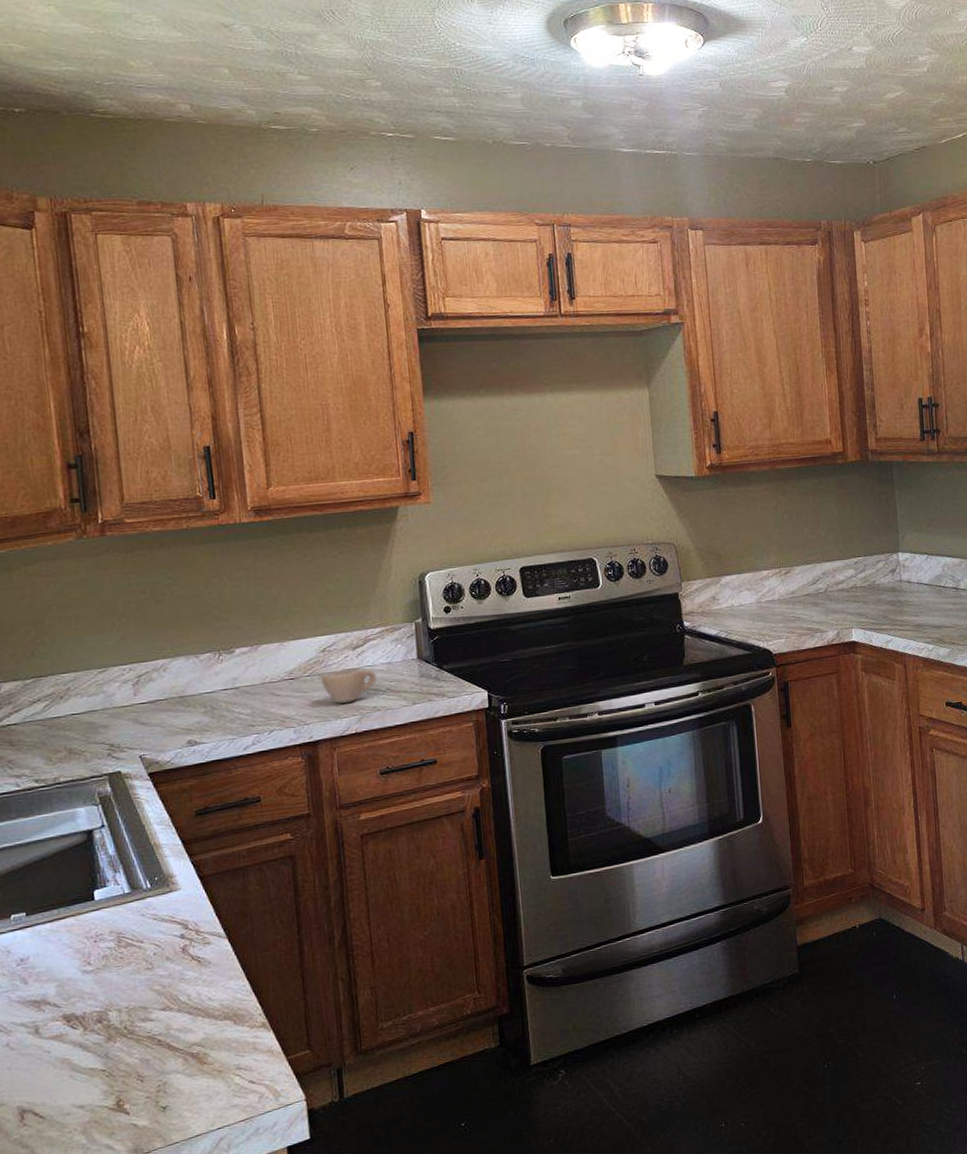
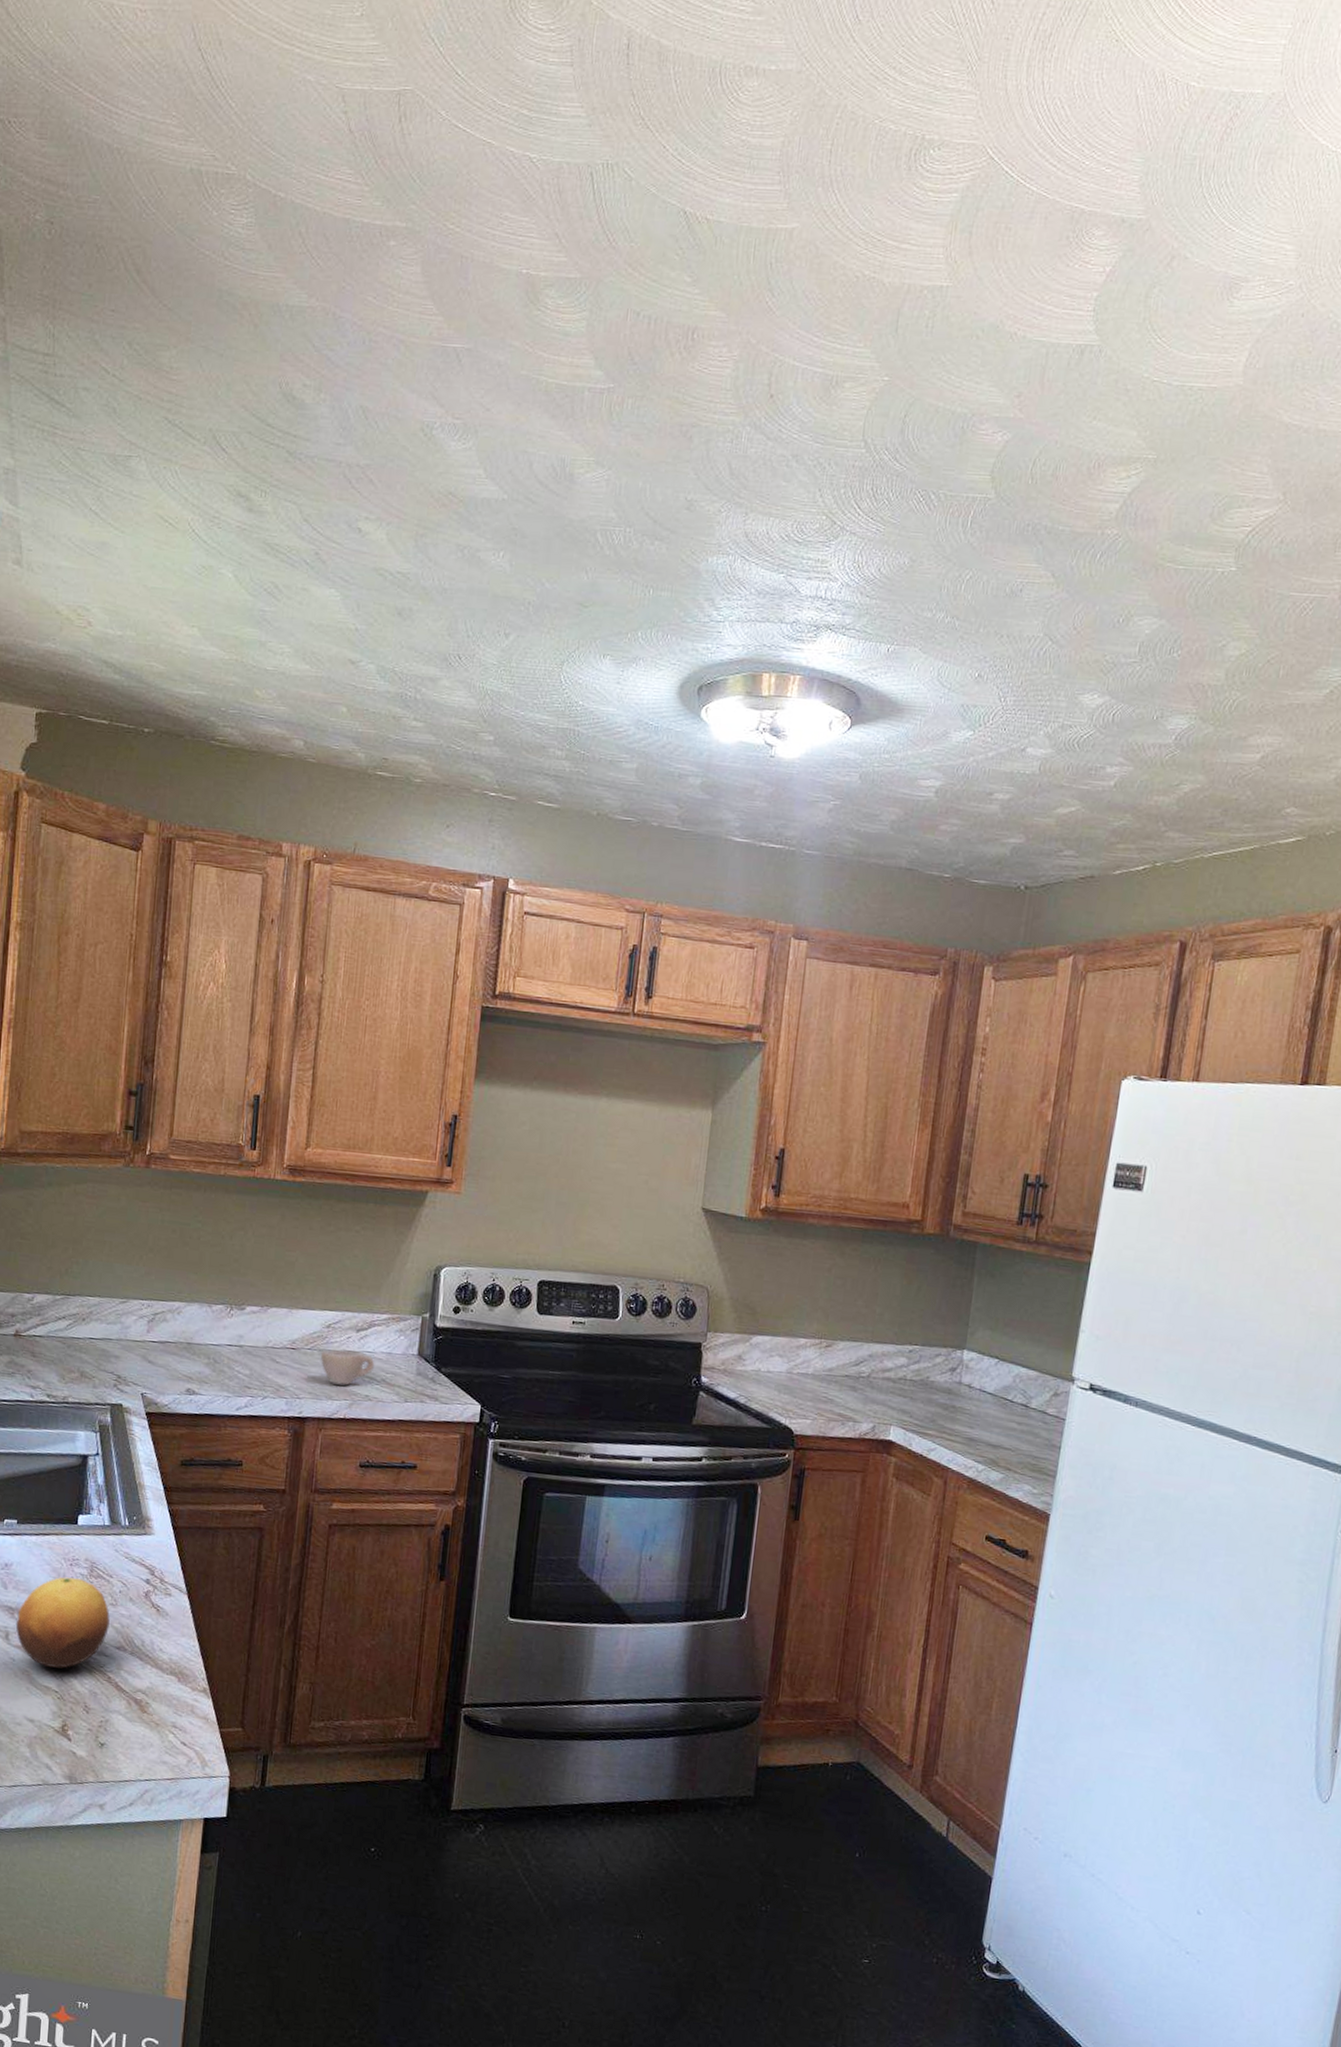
fruit: none [44,952,150,1049] -> present [15,1577,110,1669]

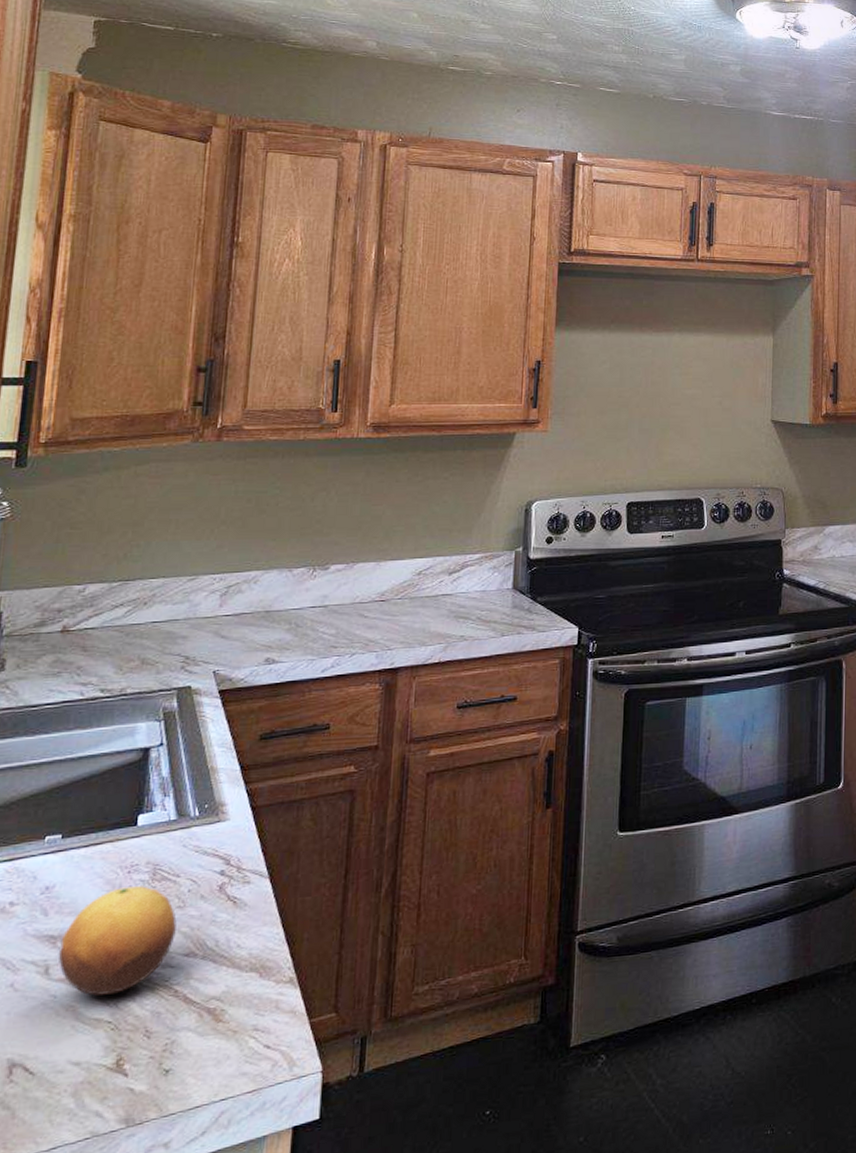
cup: present [320,1349,375,1386] -> none [411,593,469,630]

